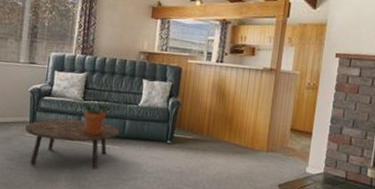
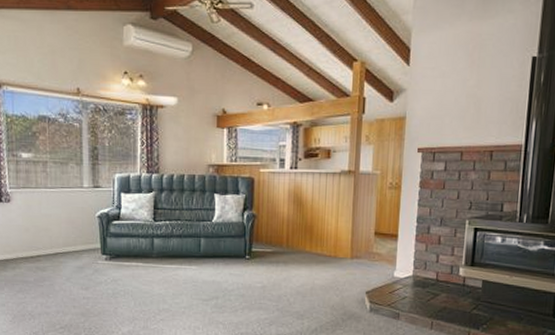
coffee table: present [25,119,120,170] -> none [97,242,195,293]
potted plant: present [81,102,111,137] -> none [152,222,184,258]

